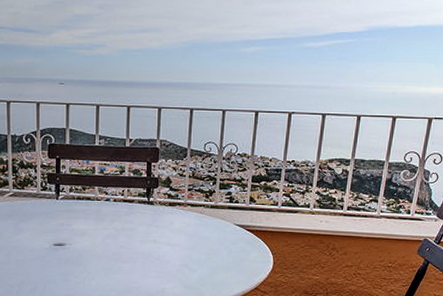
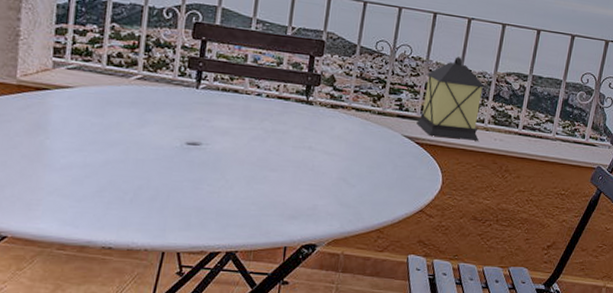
lamp: none [246,149,308,224] -> present [416,56,485,141]

